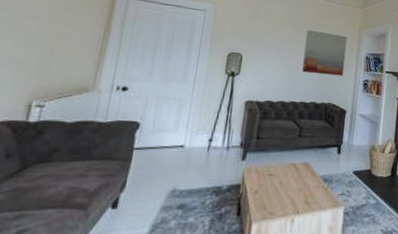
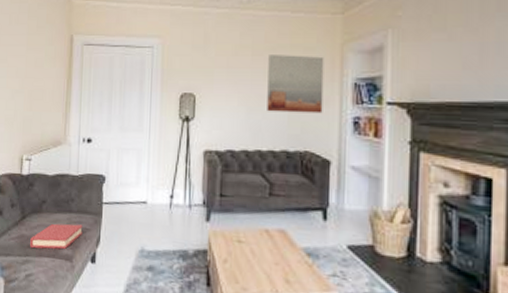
hardback book: none [28,171,106,201] -> present [30,223,83,249]

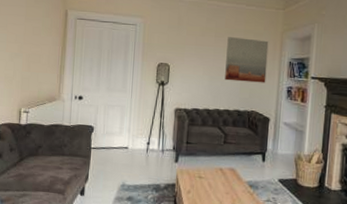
hardback book: present [30,223,83,249] -> none [27,164,74,185]

